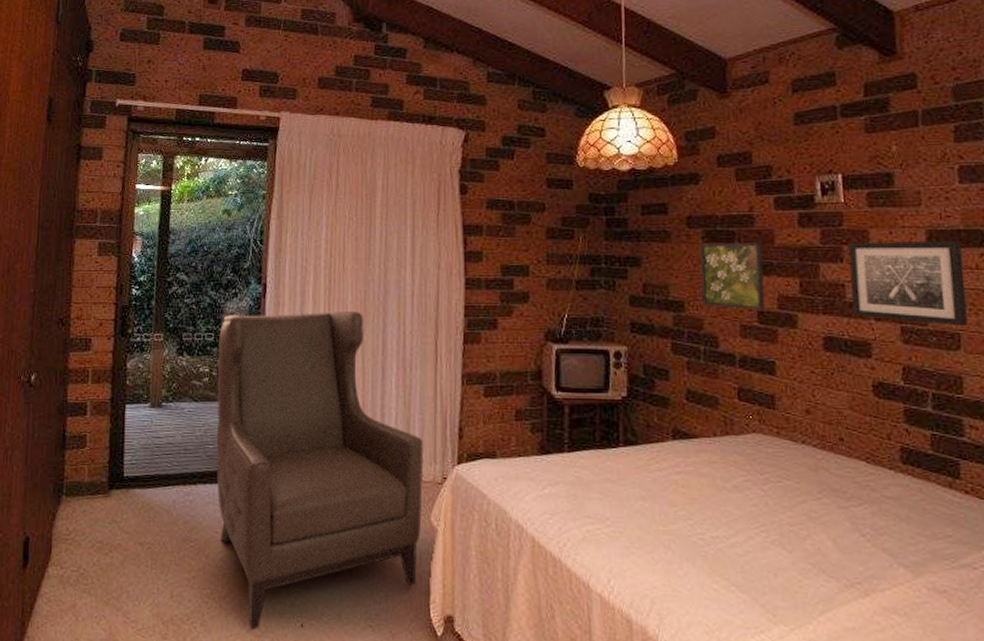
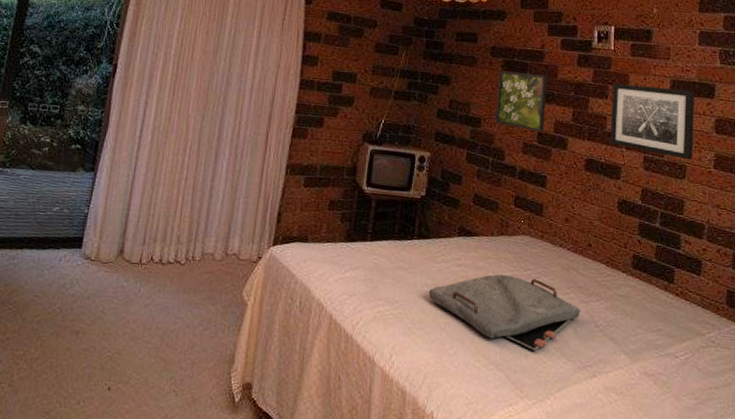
chair: present [216,311,424,631] -> none [40,90,245,392]
serving tray: none [644,480,840,569] -> present [428,274,581,352]

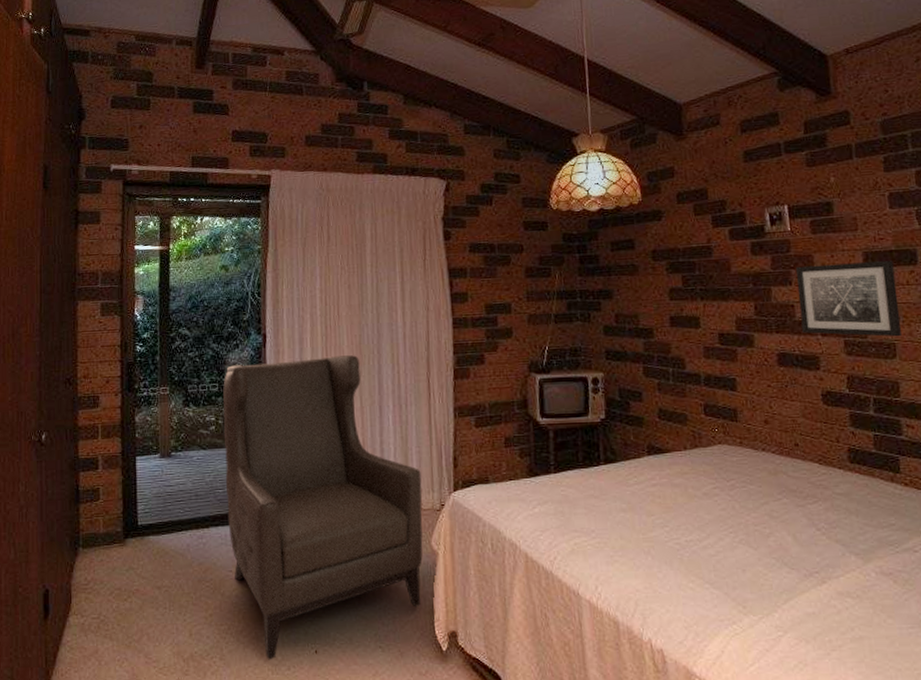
chair: none [40,90,245,392] -> present [223,355,423,660]
serving tray: present [428,274,581,352] -> none [625,488,798,565]
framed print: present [495,70,548,132] -> none [665,271,725,333]

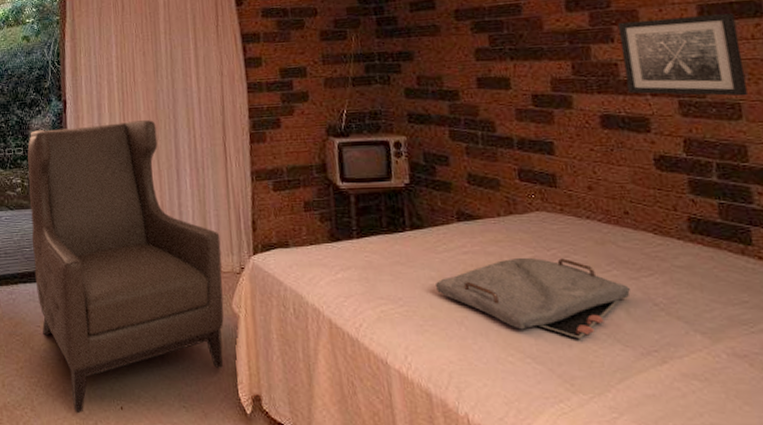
serving tray: none [625,488,798,565] -> present [435,257,631,340]

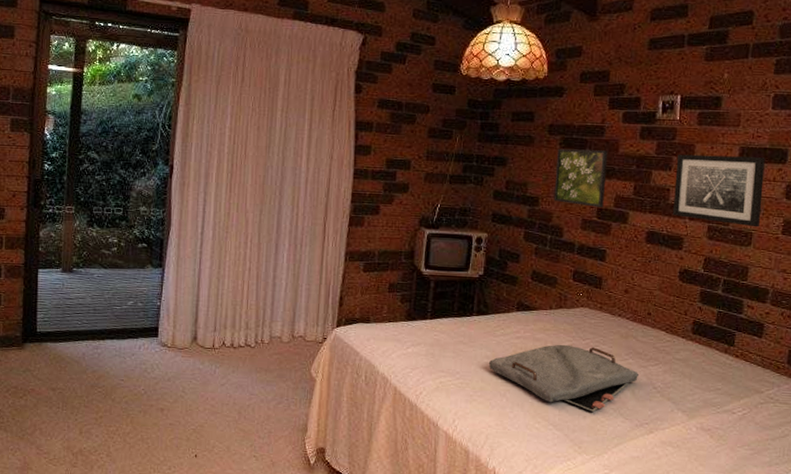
chair: present [27,120,224,414] -> none [123,192,308,460]
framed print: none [470,29,539,94] -> present [553,148,608,207]

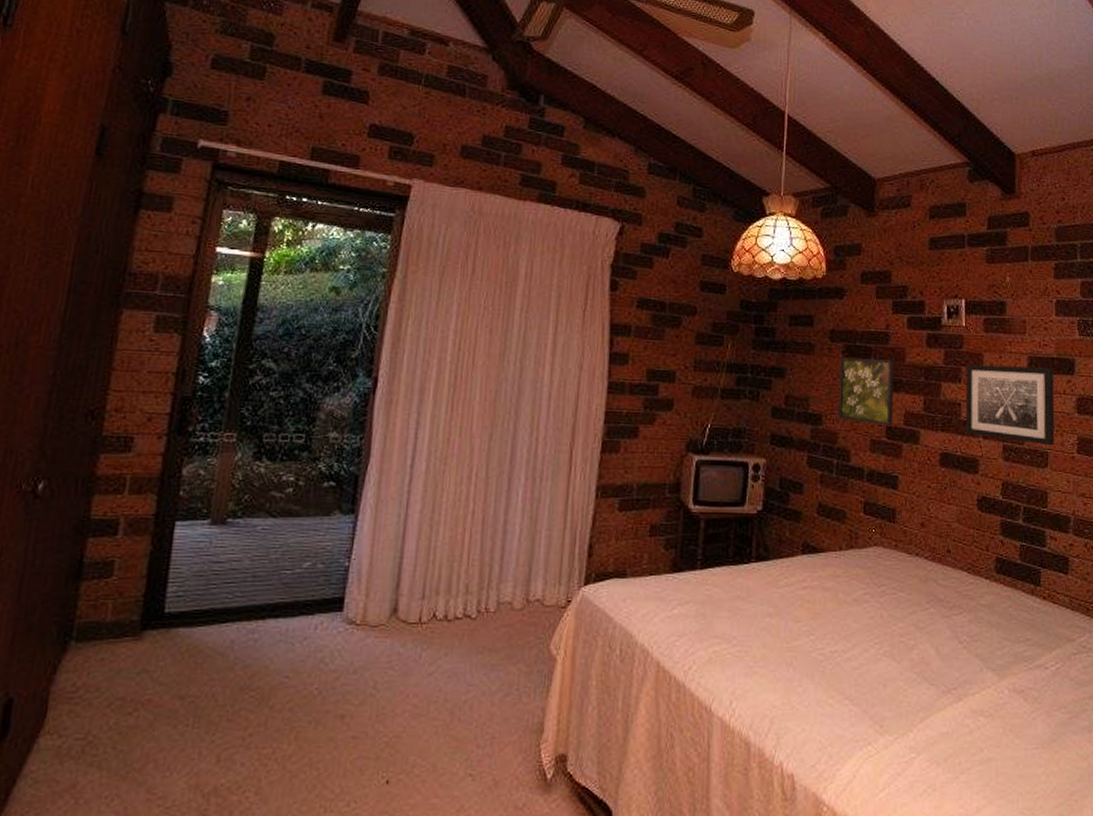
serving tray: present [488,344,640,413] -> none [770,593,943,679]

